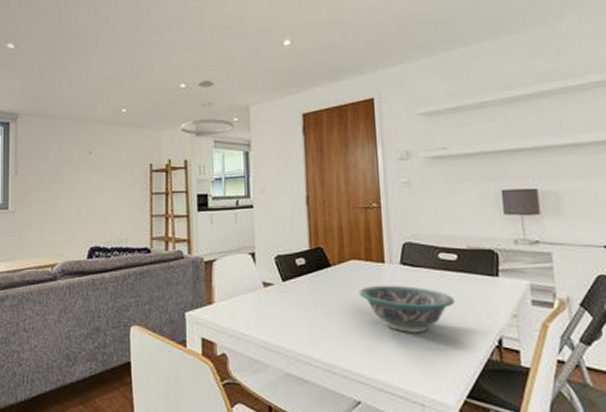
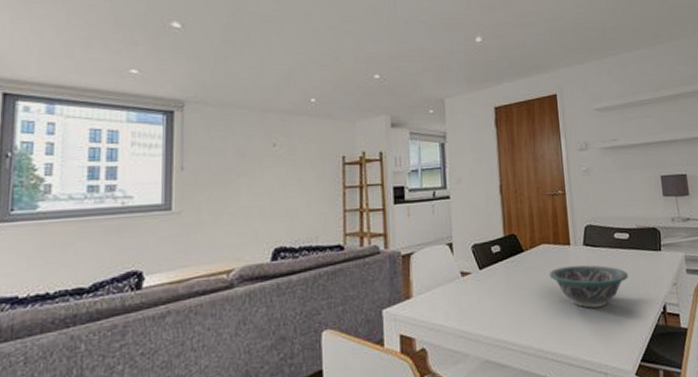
pendant light: present [180,80,235,135] -> none [375,72,430,127]

